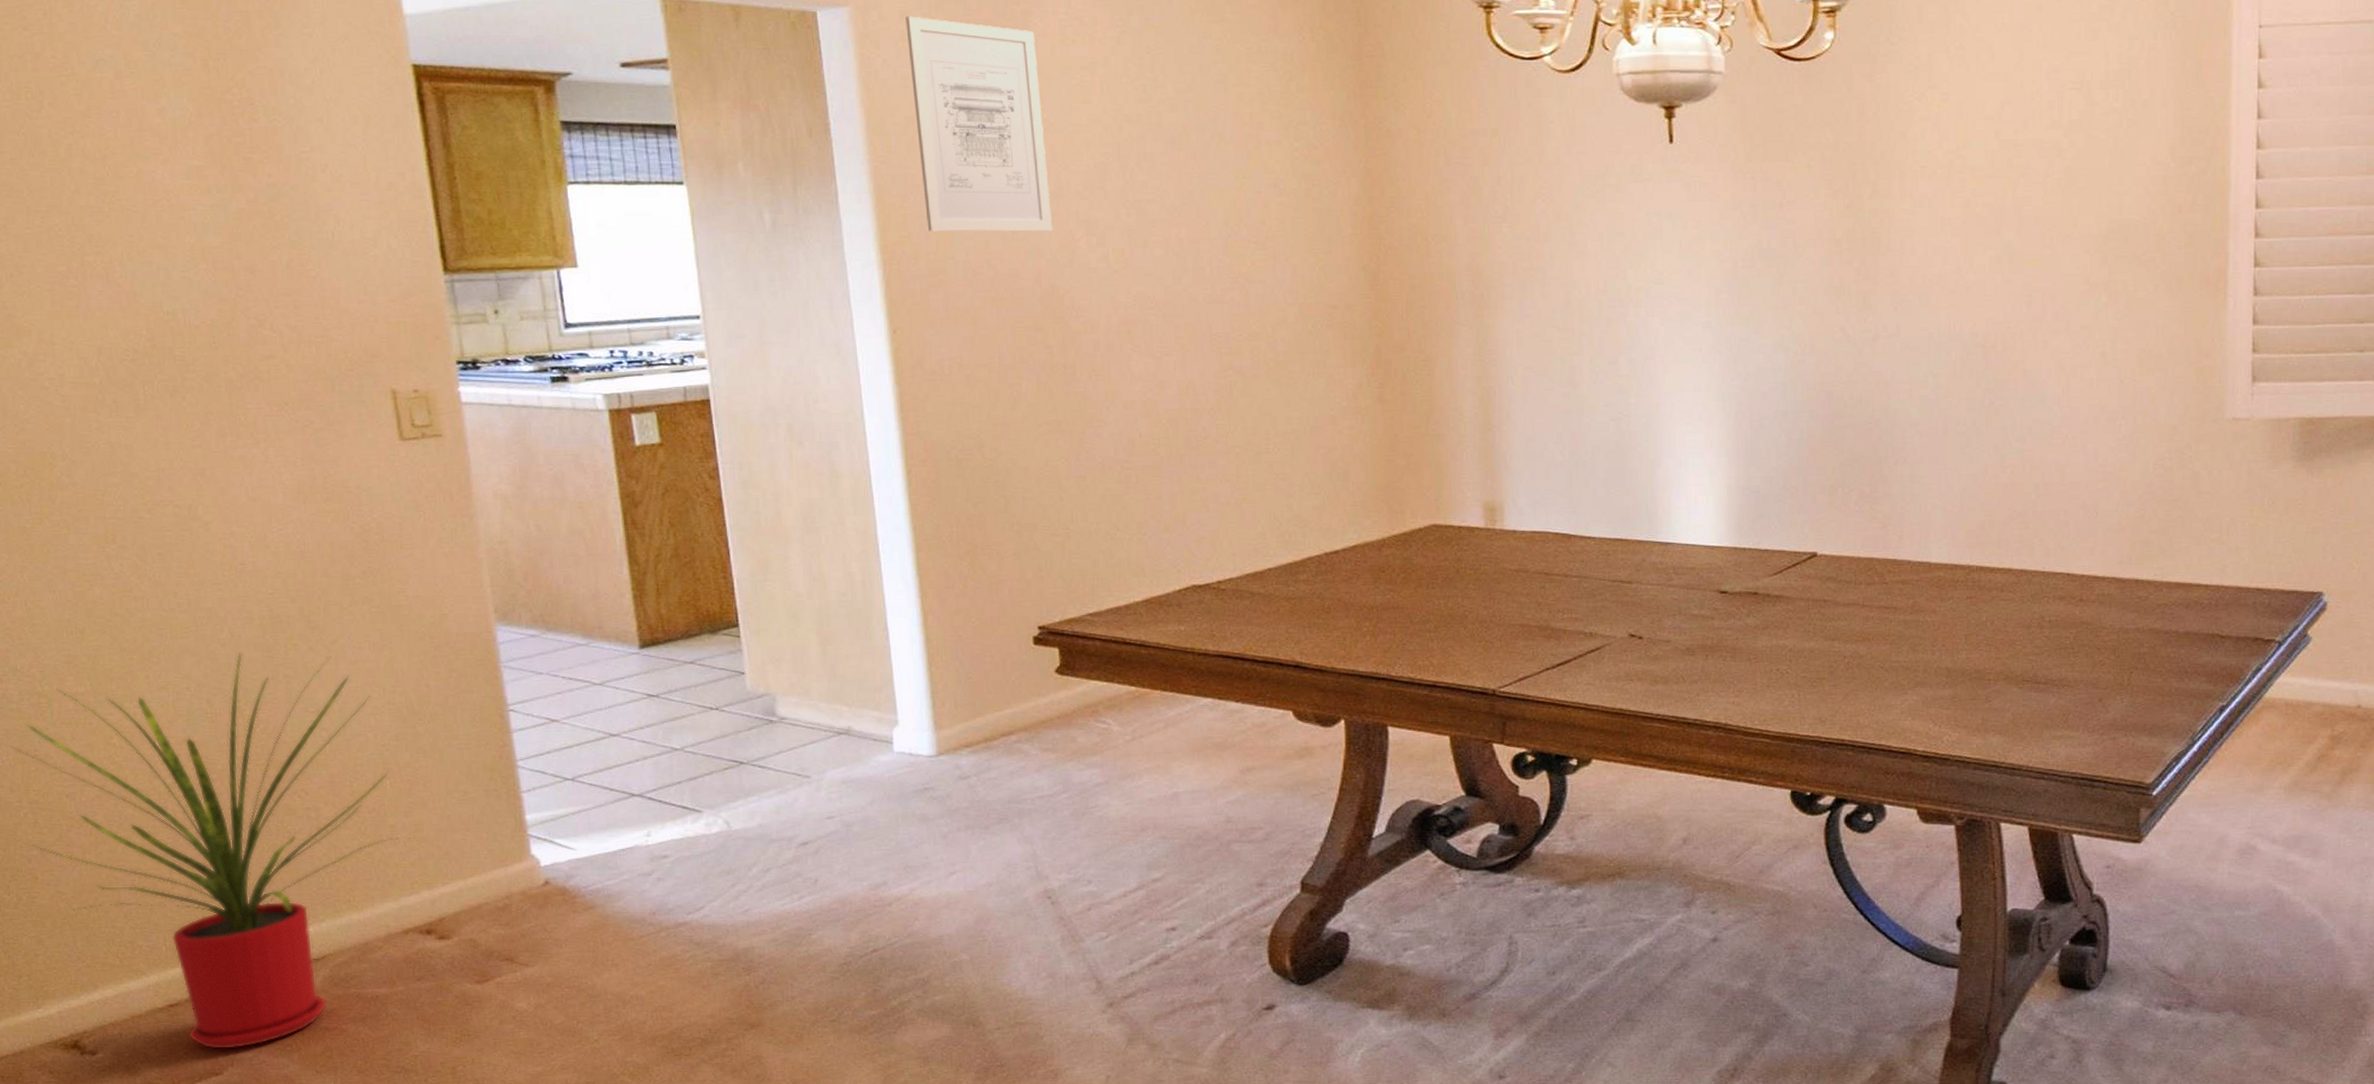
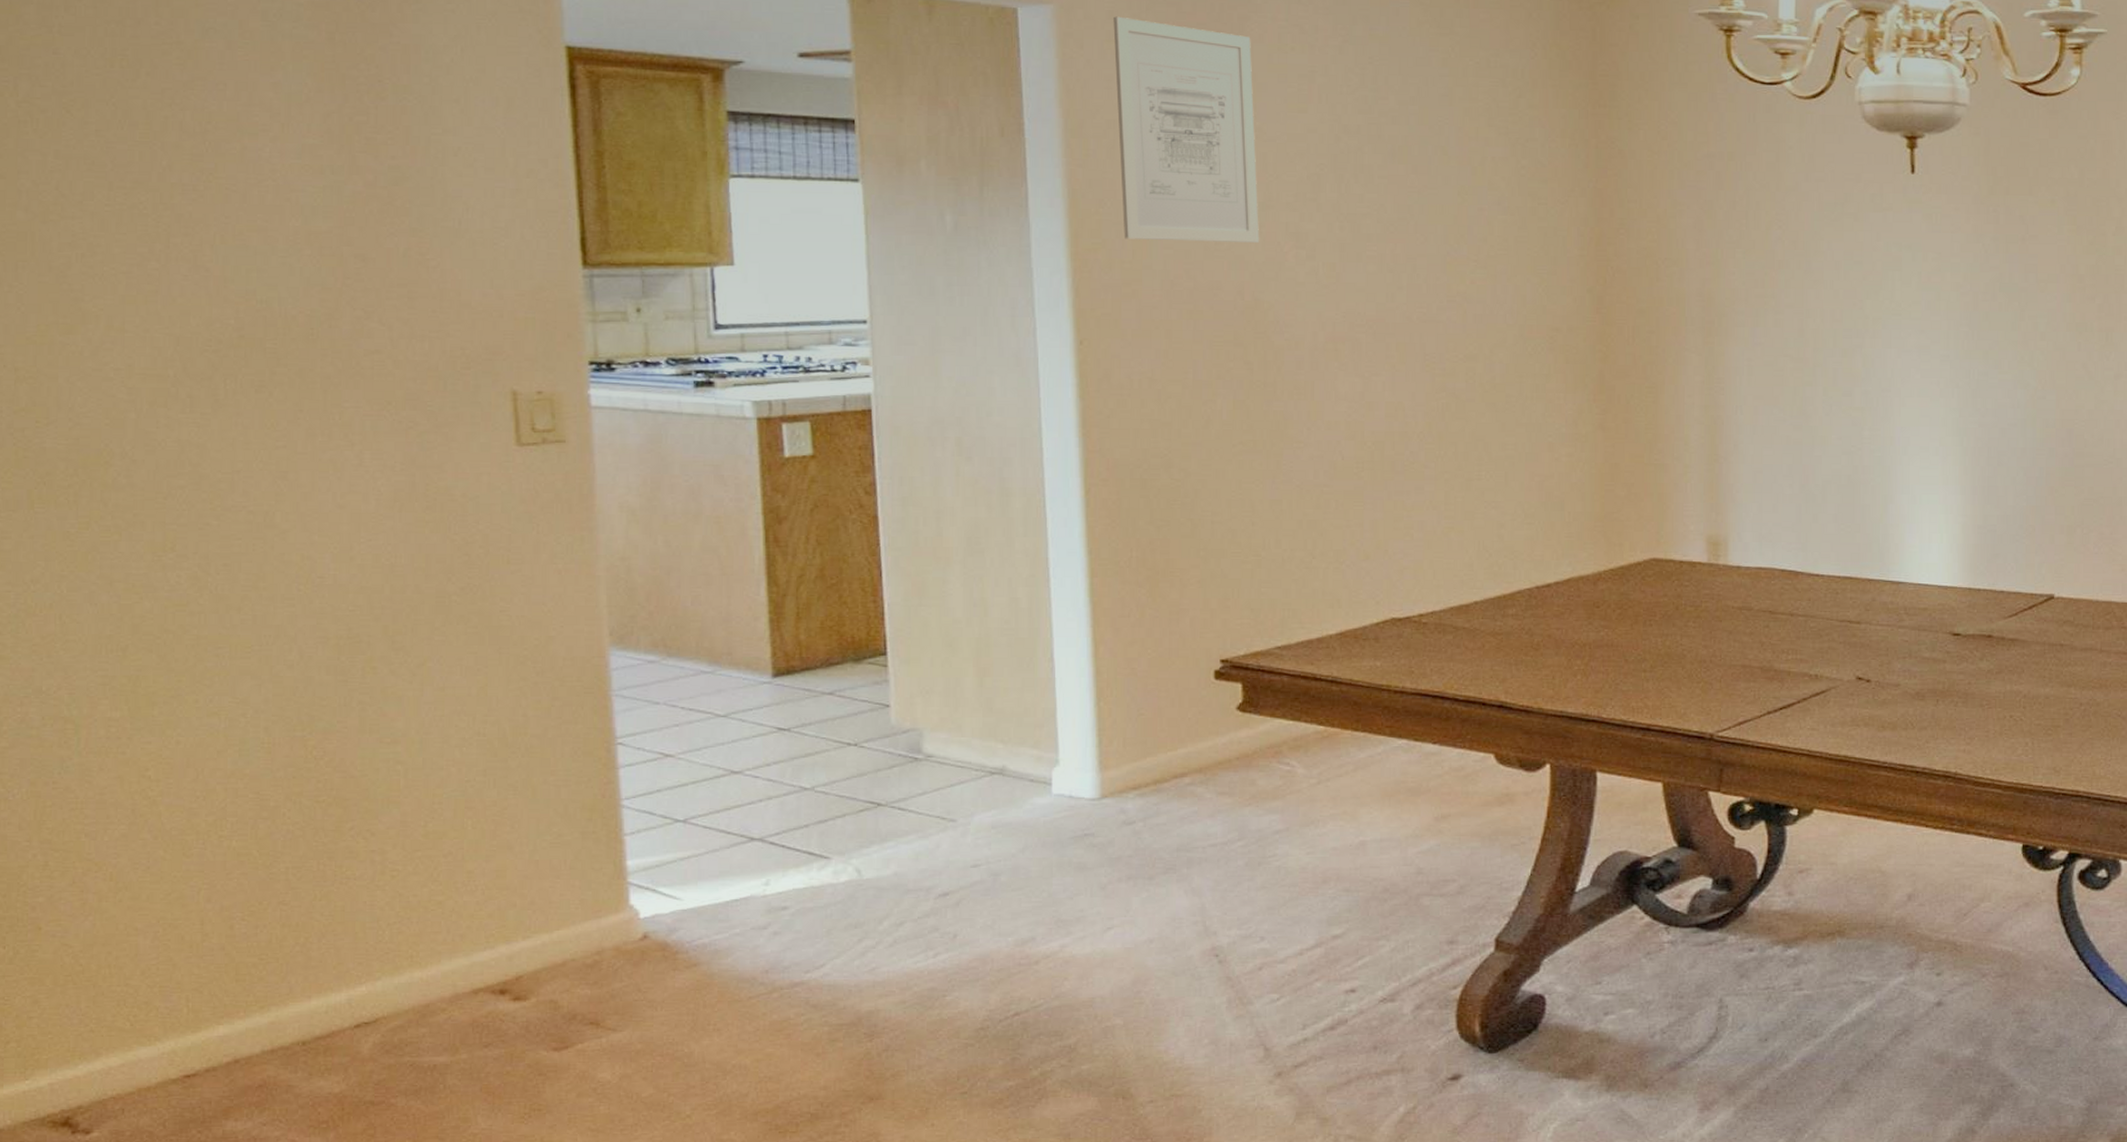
house plant: present [11,652,415,1050] -> none [25,675,496,1128]

